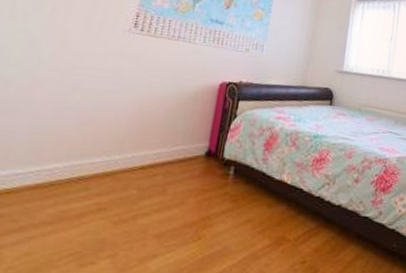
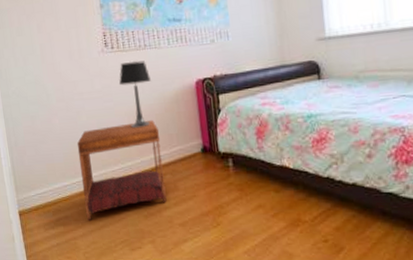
canopy bed: none [30,110,165,223] -> present [77,119,167,221]
table lamp: none [134,48,175,119] -> present [119,60,151,128]

